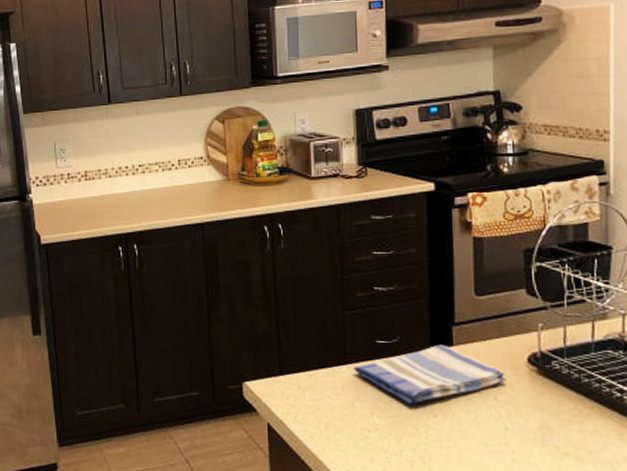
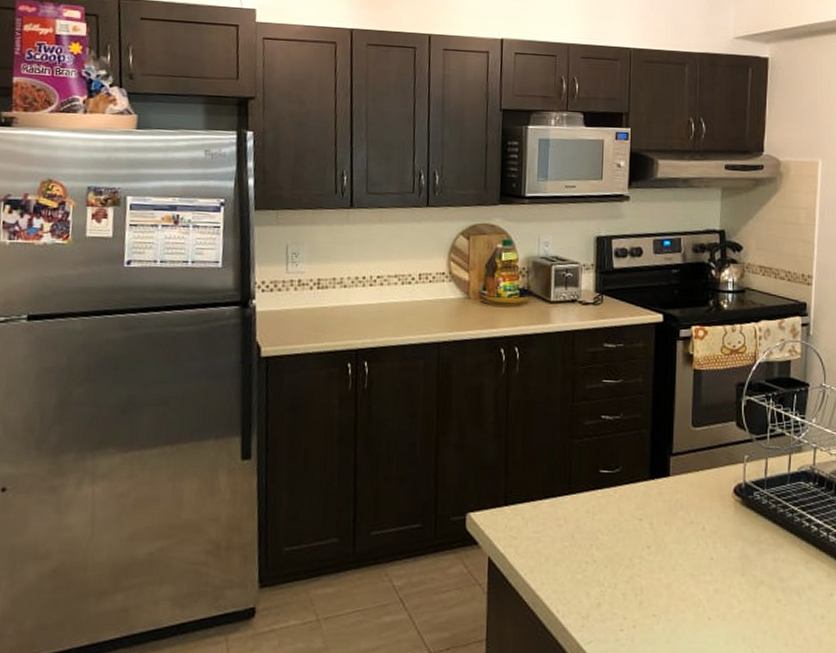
dish towel: present [353,344,507,405] -> none [576,474,715,536]

